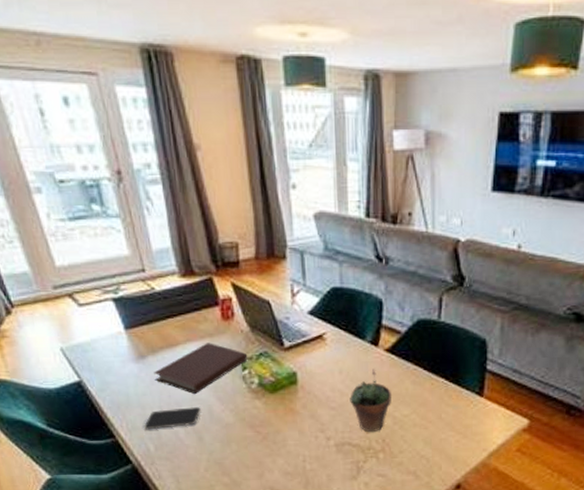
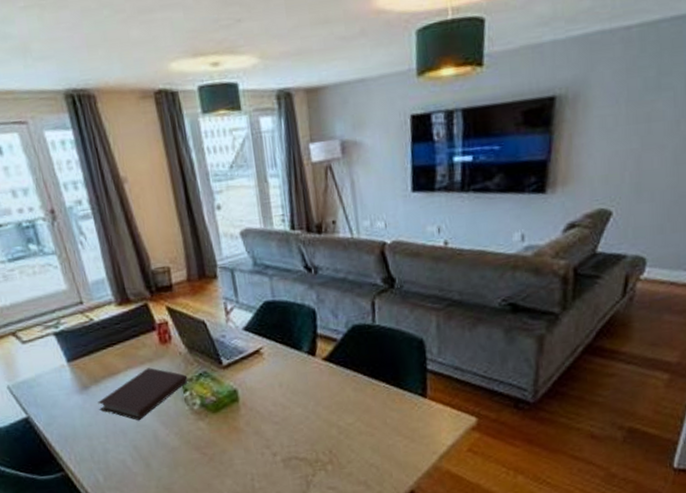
smartphone: present [144,407,201,430] -> none [92,433,146,461]
succulent plant: present [350,369,392,433] -> none [292,379,335,445]

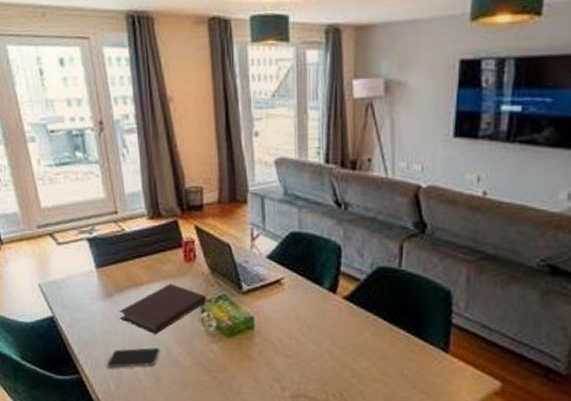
smartphone: none [92,433,146,461] -> present [107,347,160,369]

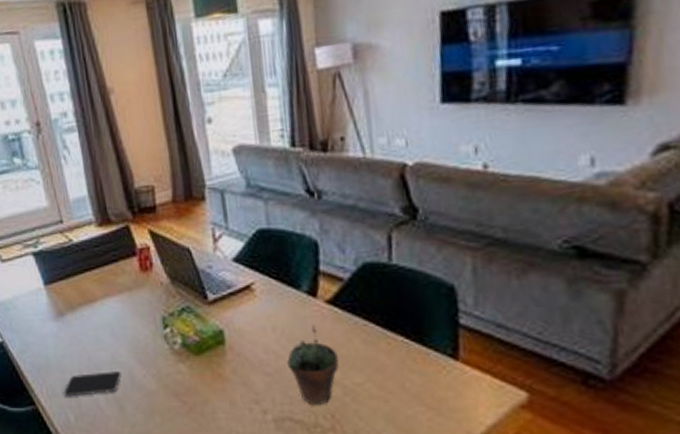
notebook: present [119,284,207,334] -> none [73,297,169,356]
succulent plant: none [306,317,351,386] -> present [287,325,339,406]

